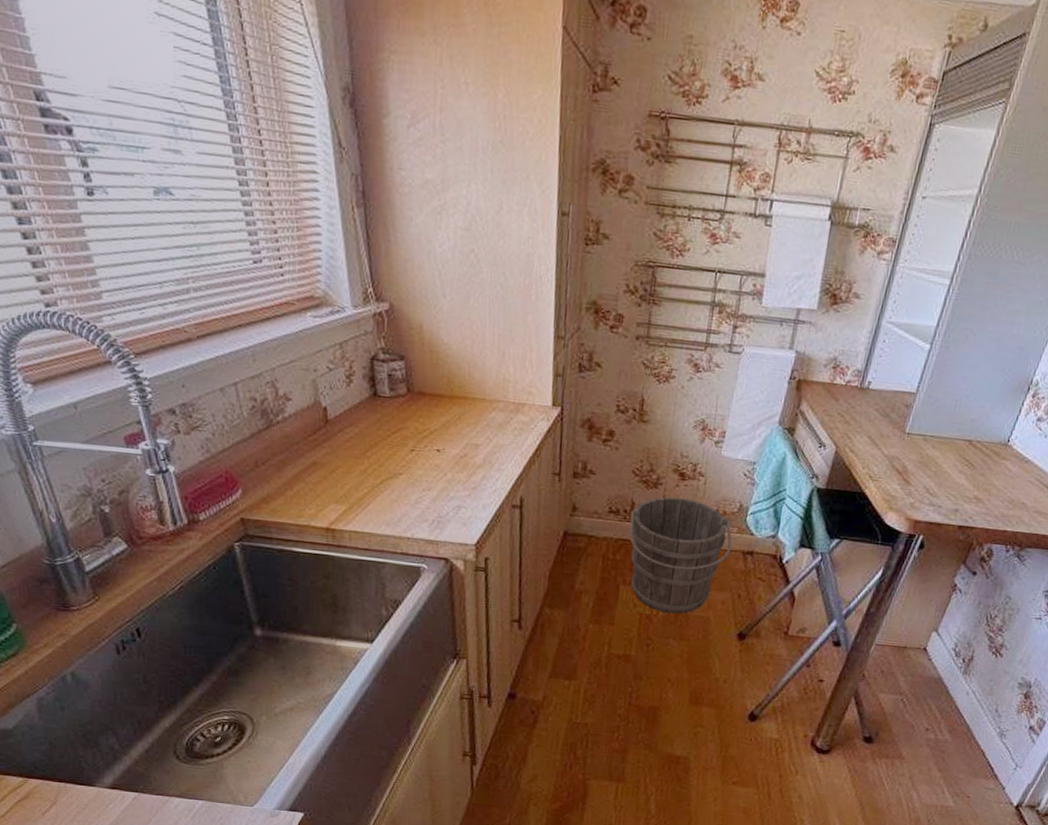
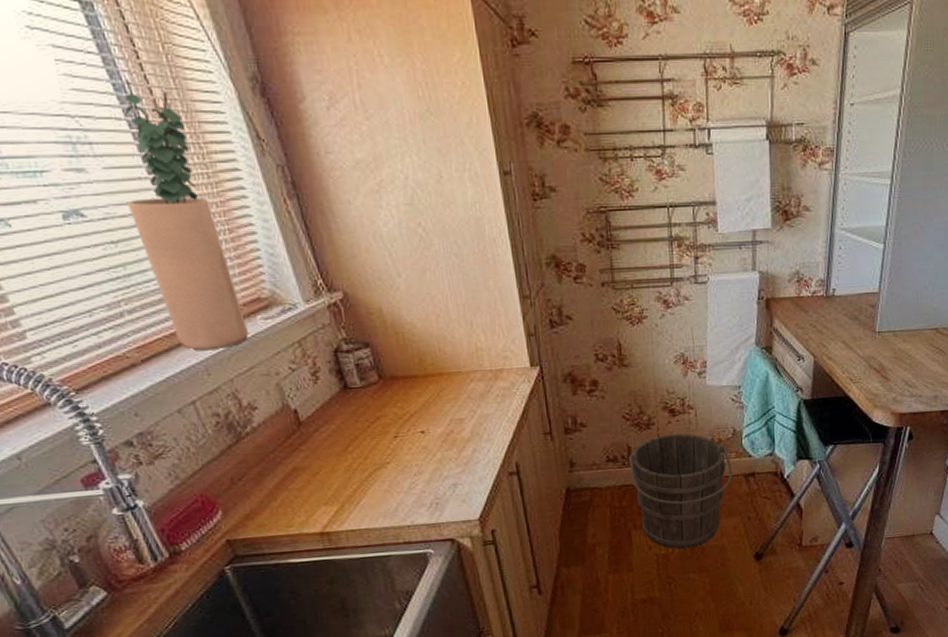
vase: none [211,73,298,338] -> present [125,79,249,350]

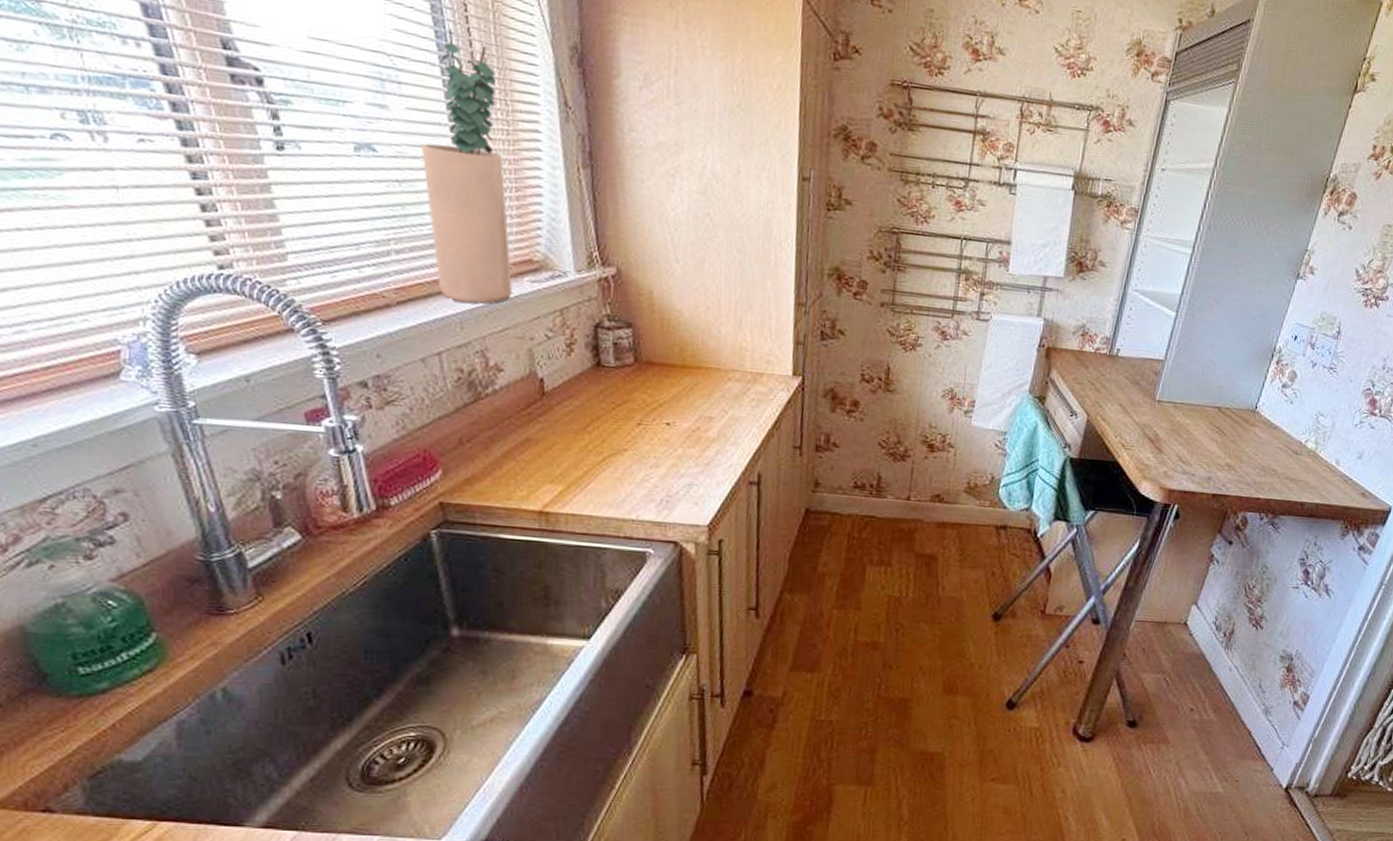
bucket: present [629,433,733,549] -> none [876,470,985,595]

